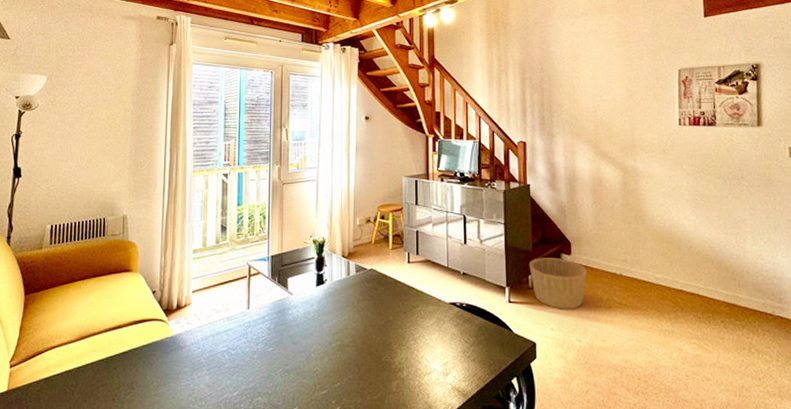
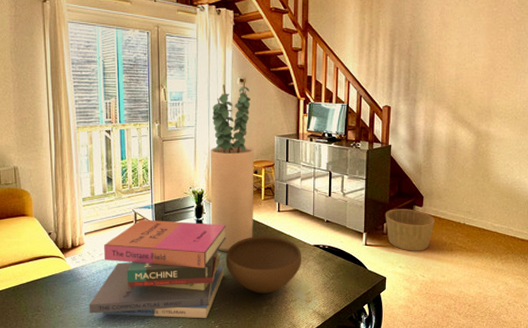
books: none [190,273,350,398] -> present [89,219,226,319]
vase: none [332,115,381,312] -> present [210,78,254,252]
bowl: none [349,292,437,365] -> present [225,236,302,294]

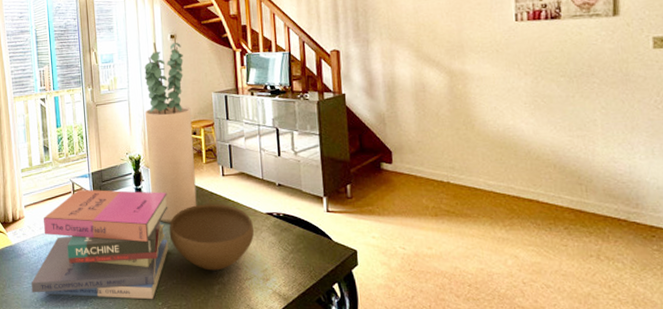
basket: present [385,209,435,251] -> none [346,167,410,218]

